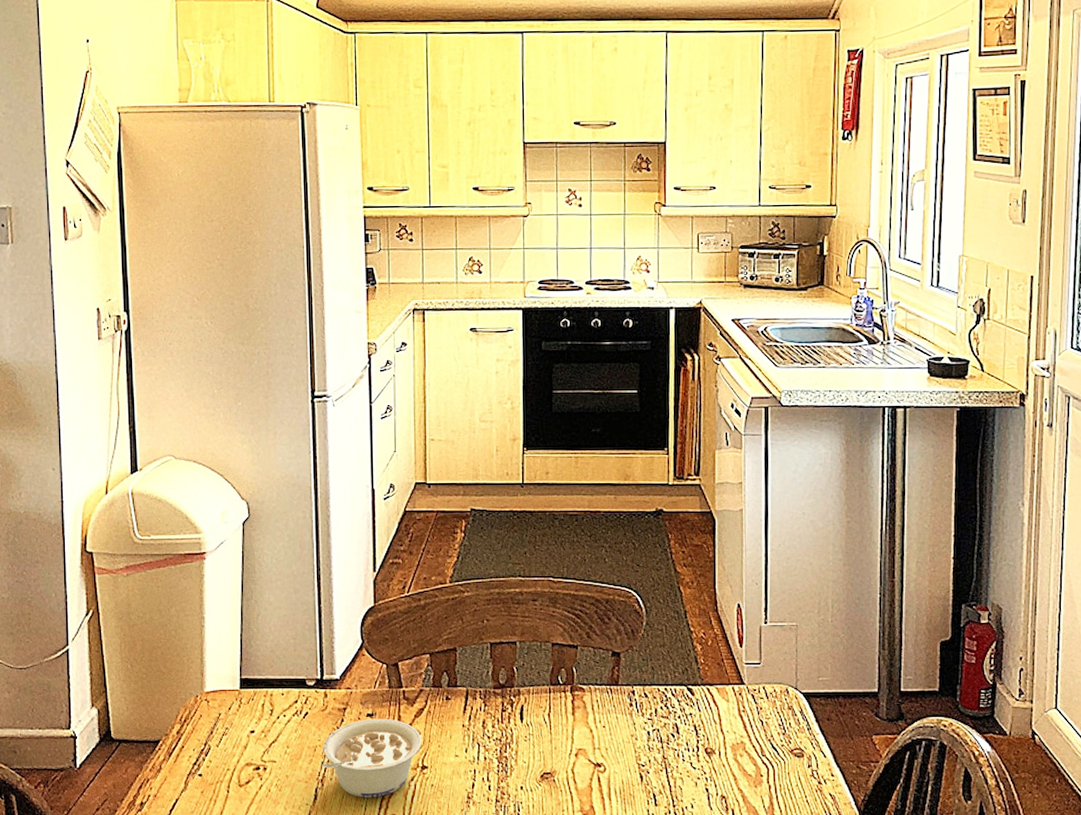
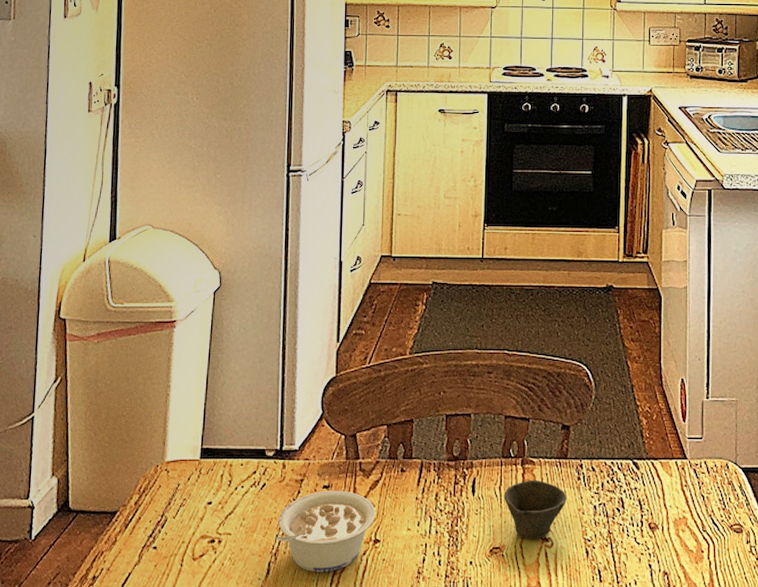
cup: none [553,706,619,765] -> present [504,479,566,540]

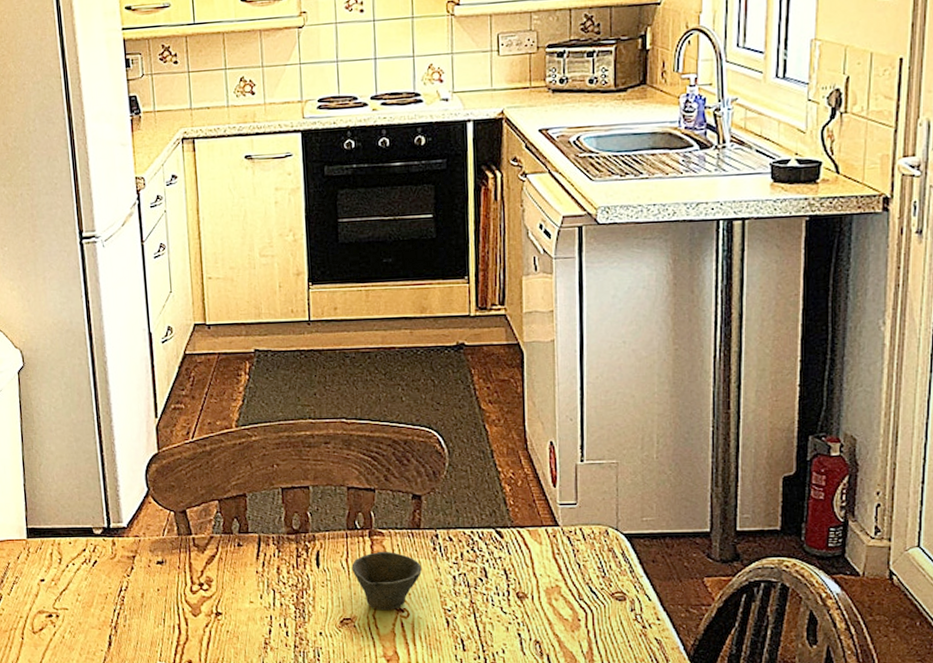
legume: present [275,490,376,573] -> none [113,565,215,644]

